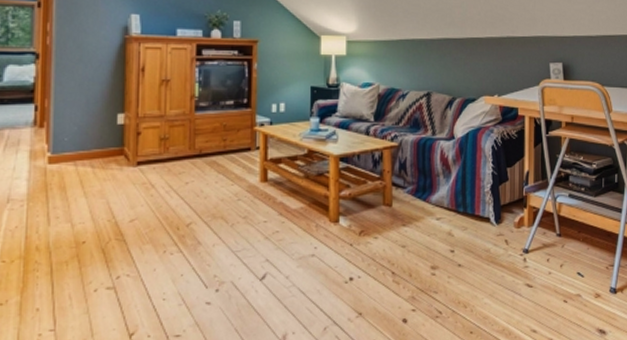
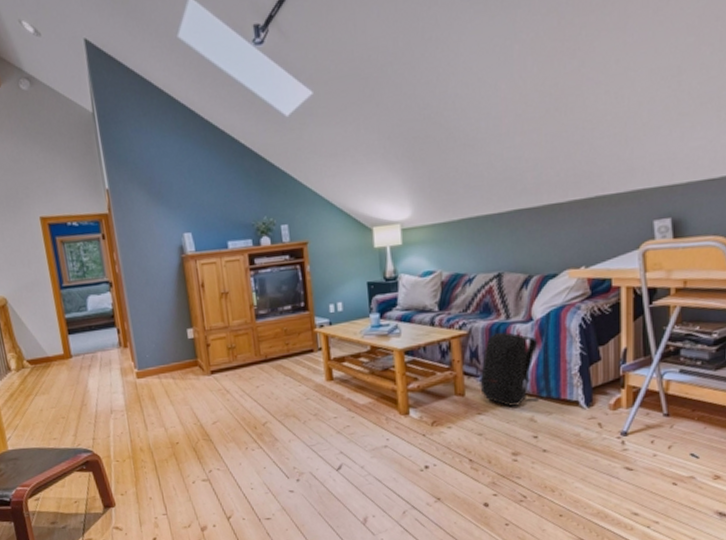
backpack: none [406,146,458,219] -> present [480,332,538,406]

